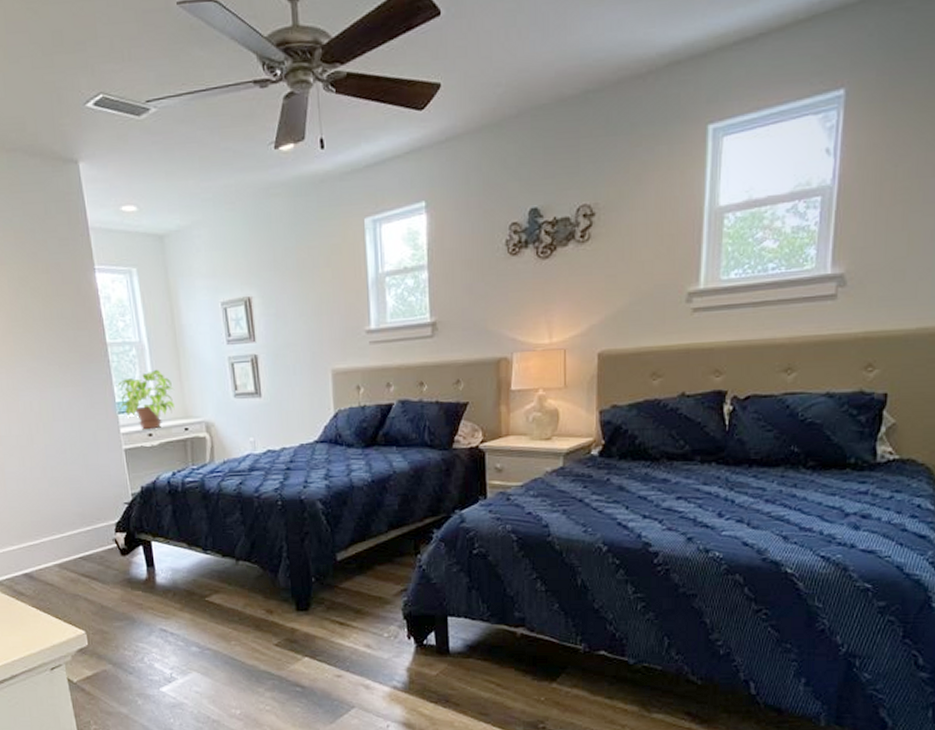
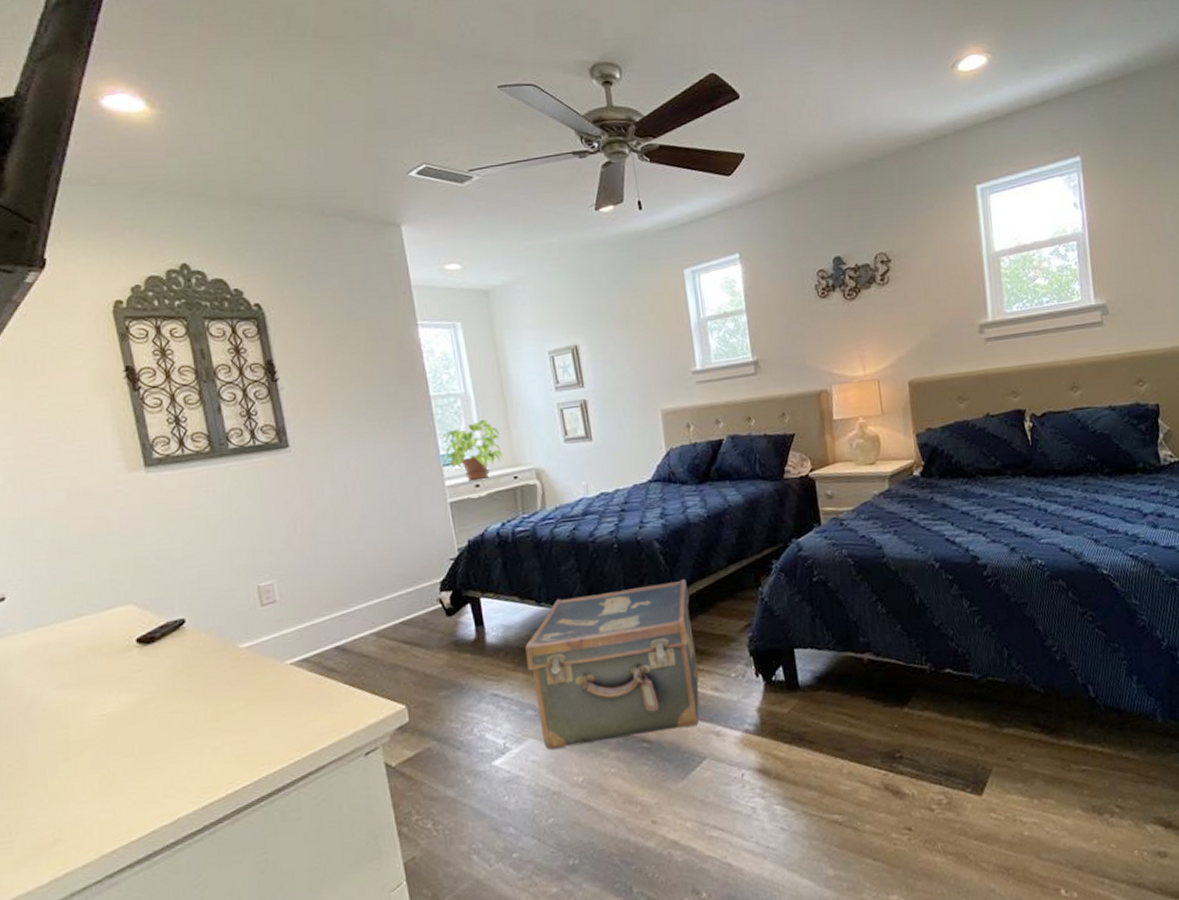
suitcase: none [192,540,353,684] -> present [525,579,700,751]

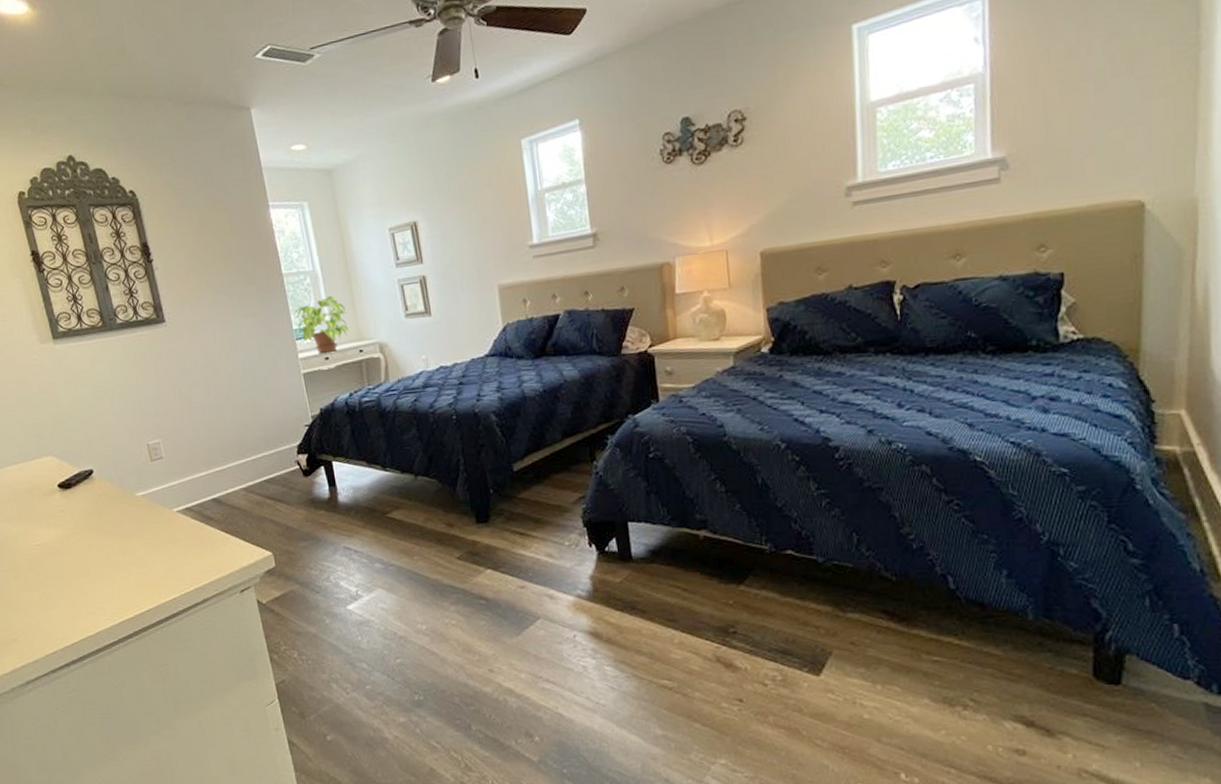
suitcase: present [525,579,700,751] -> none [373,451,534,600]

